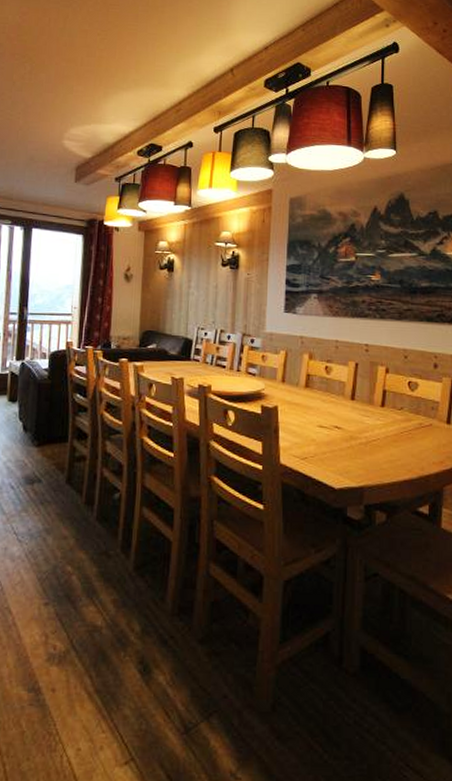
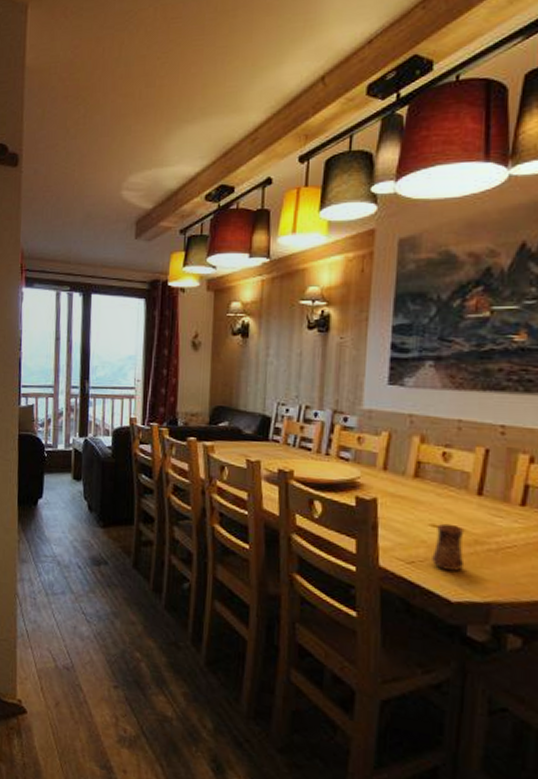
cup: none [320,424,344,463] -> present [432,523,465,571]

